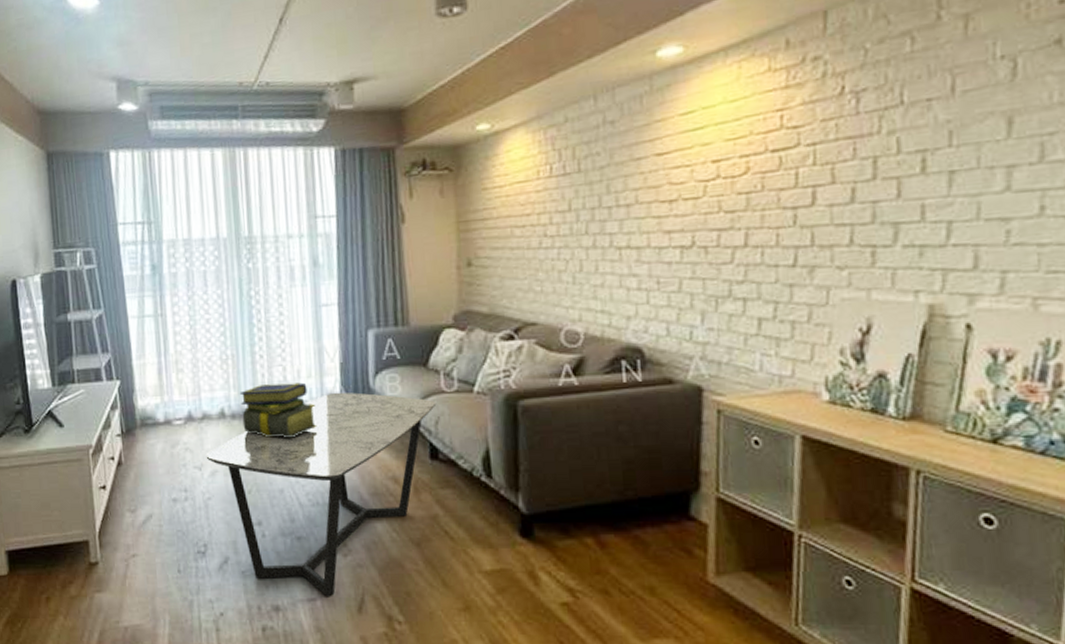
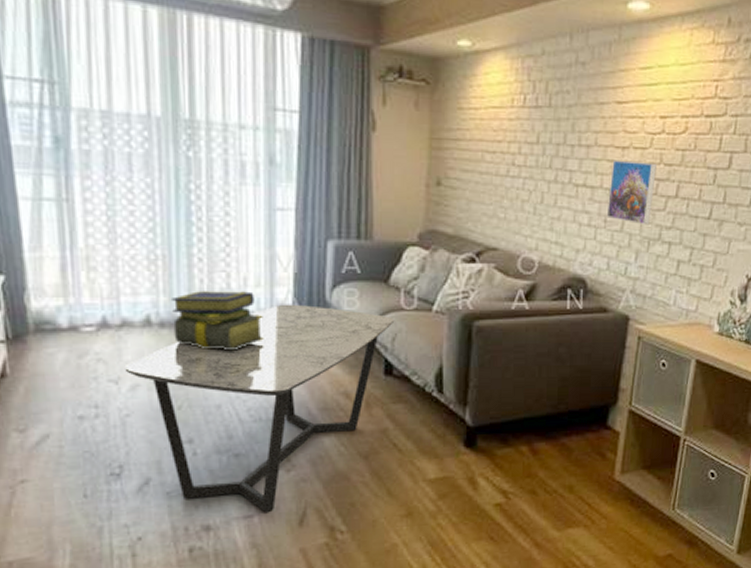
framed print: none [658,212,716,282] -> present [606,160,657,225]

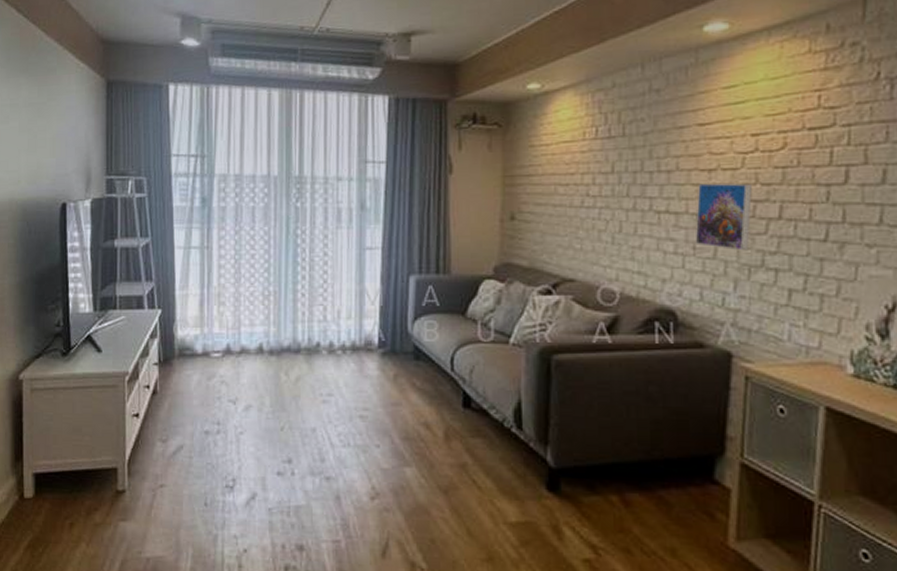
coffee table: present [124,304,393,512] -> none [241,335,471,539]
stack of books: present [170,291,264,351] -> none [278,323,353,378]

